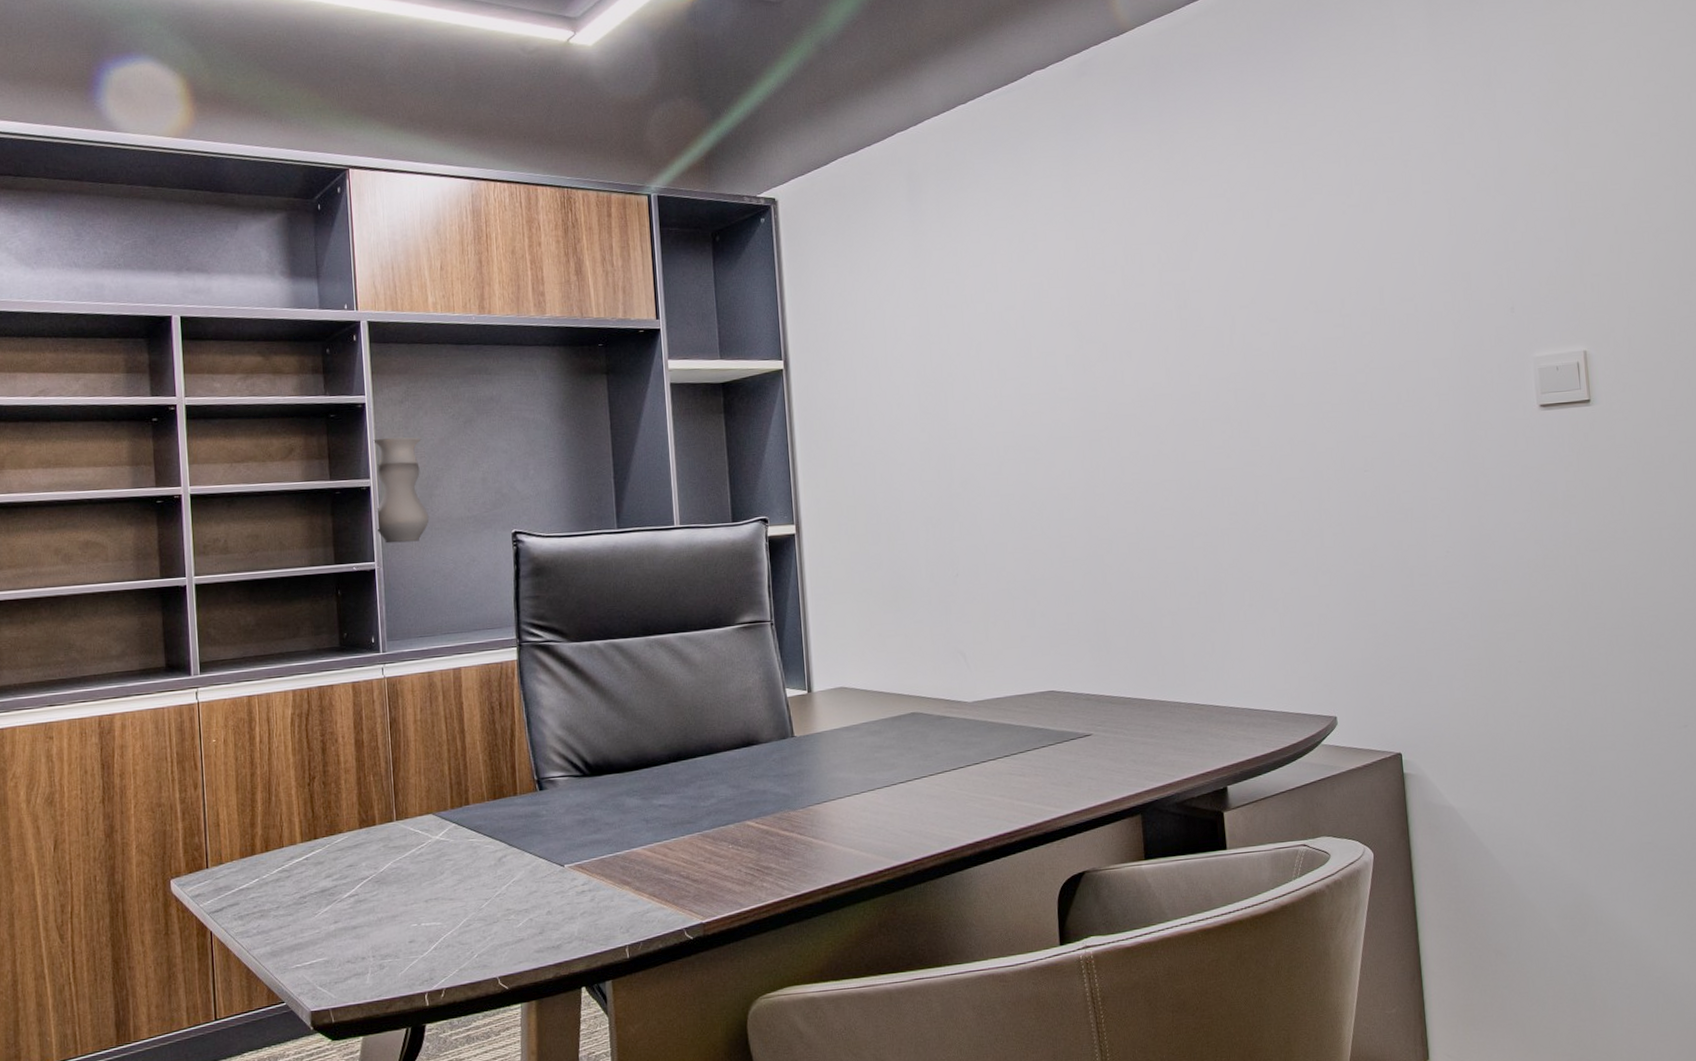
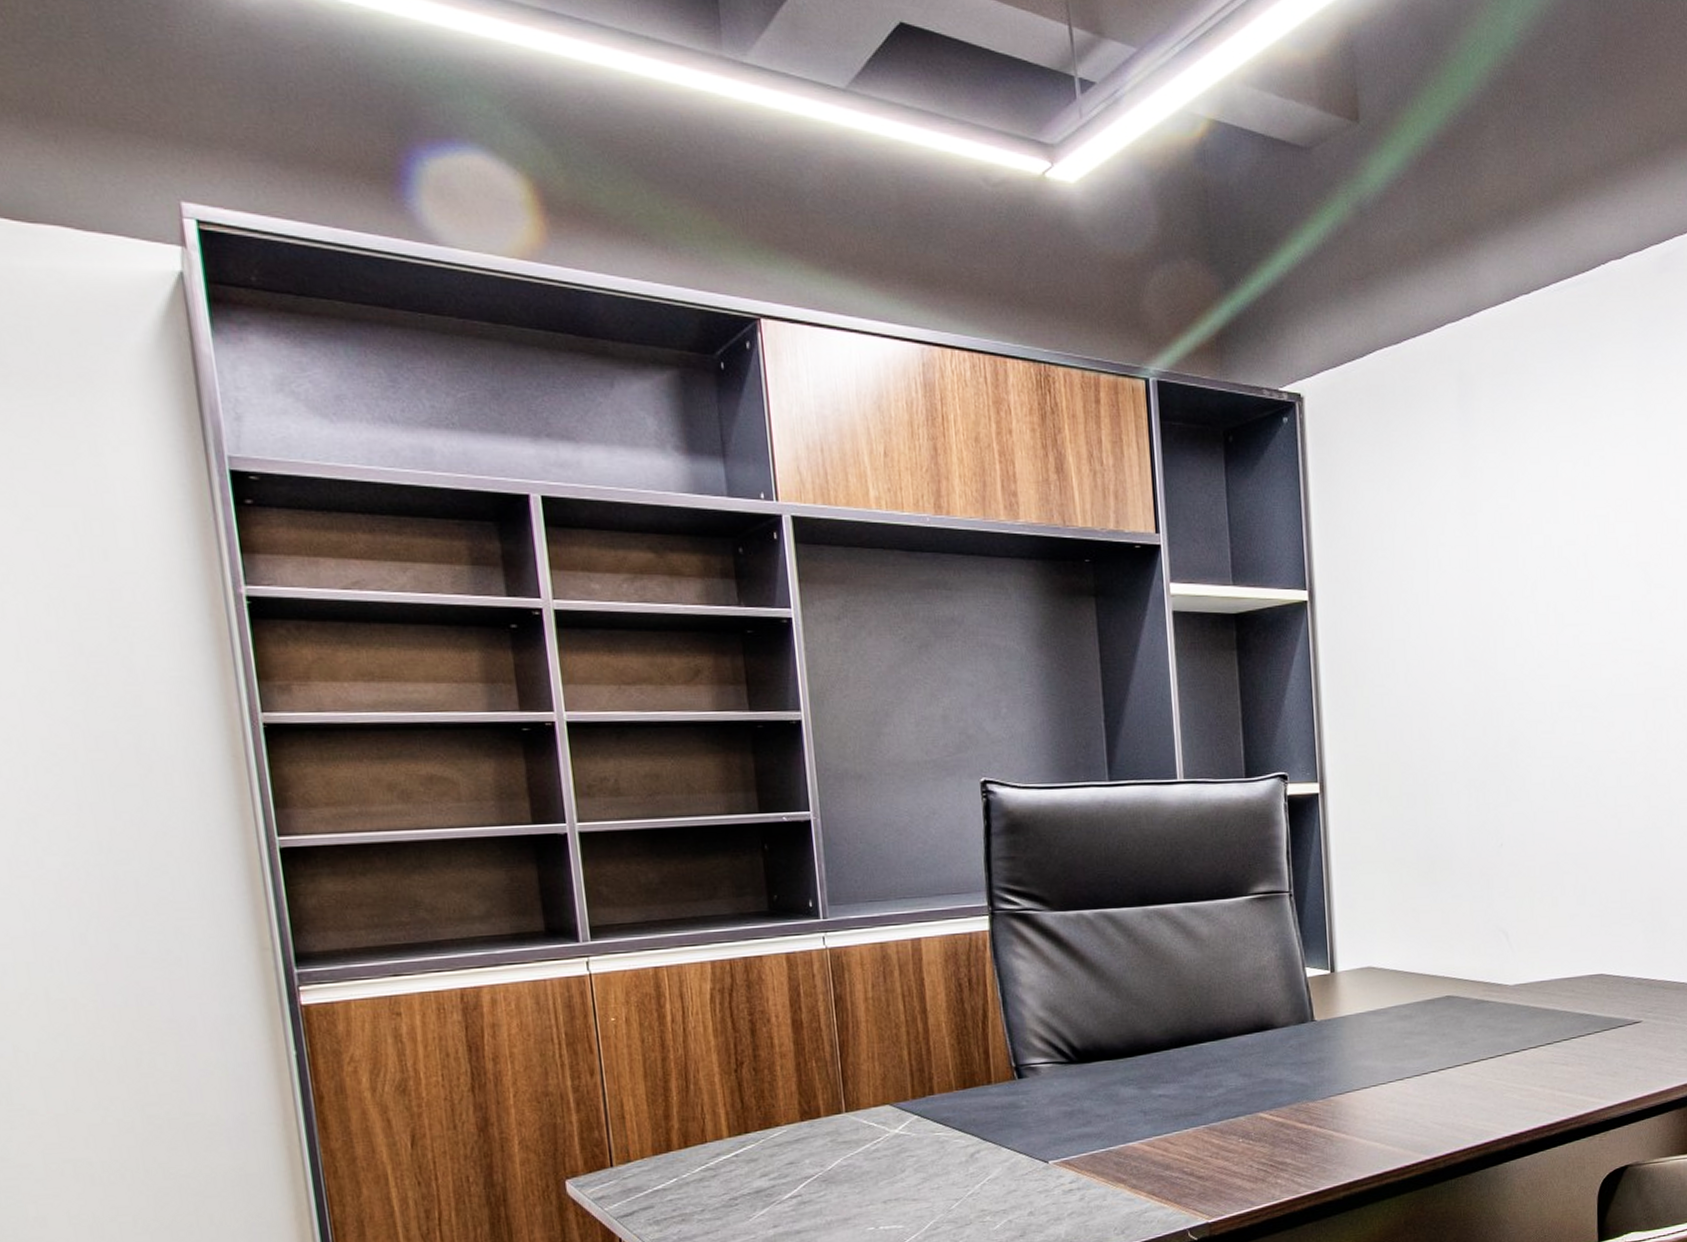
vase: present [373,437,430,544] -> none [803,661,878,790]

